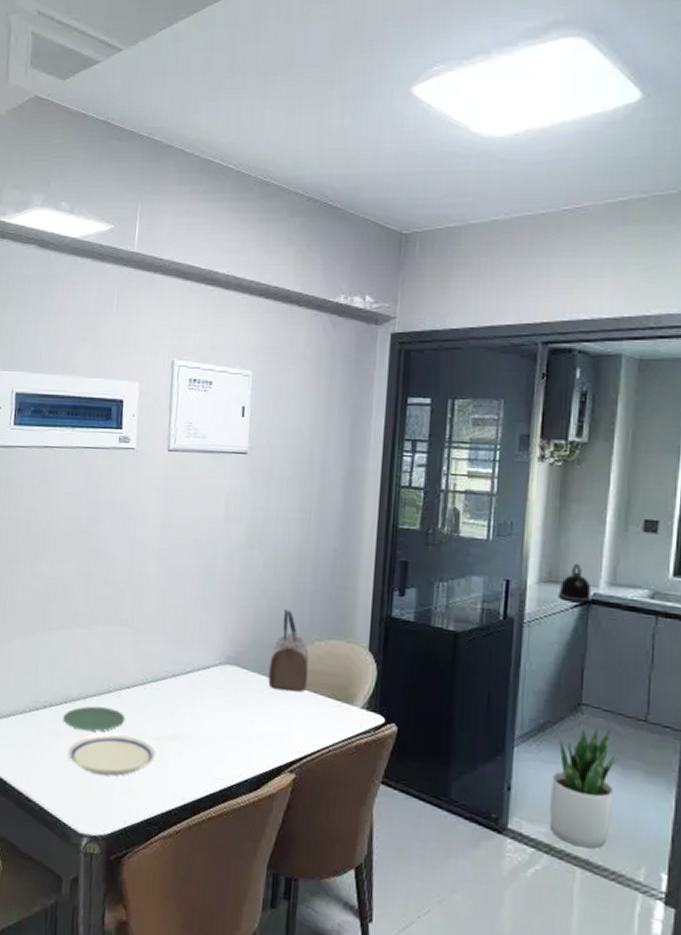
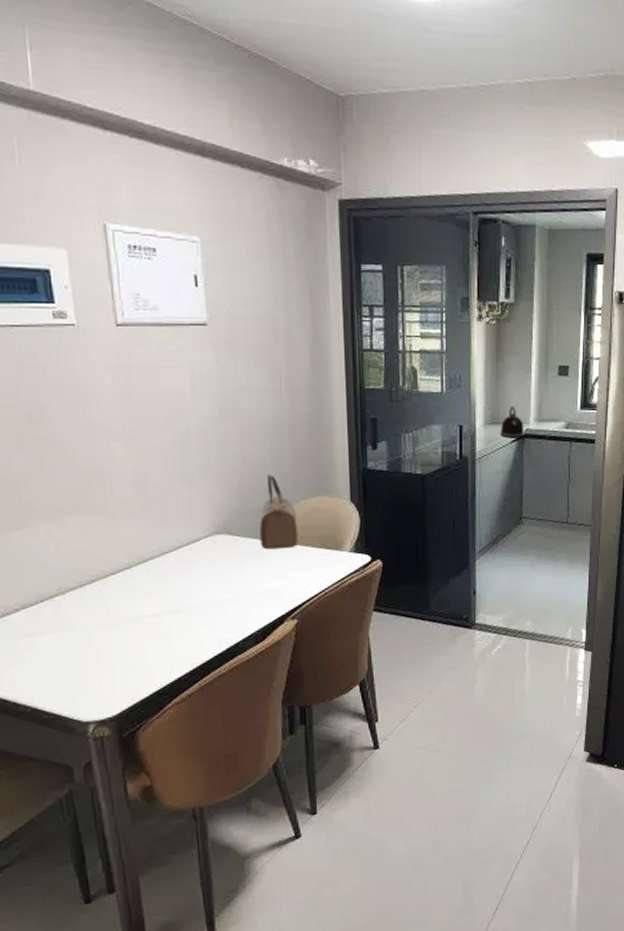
plate: present [63,706,126,731] -> none [42,597,116,625]
plate: present [67,734,155,776] -> none [54,619,155,663]
planter: present [549,728,618,849] -> none [505,532,550,625]

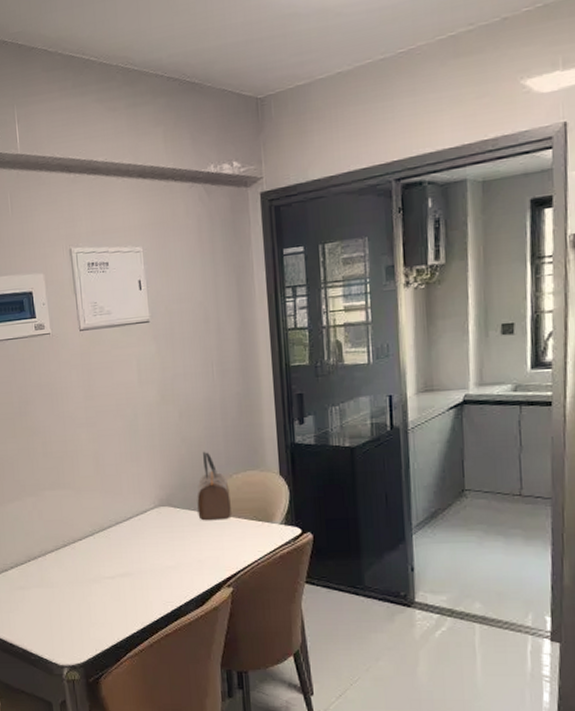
kettle: present [500,406,524,439] -> none [434,371,463,406]

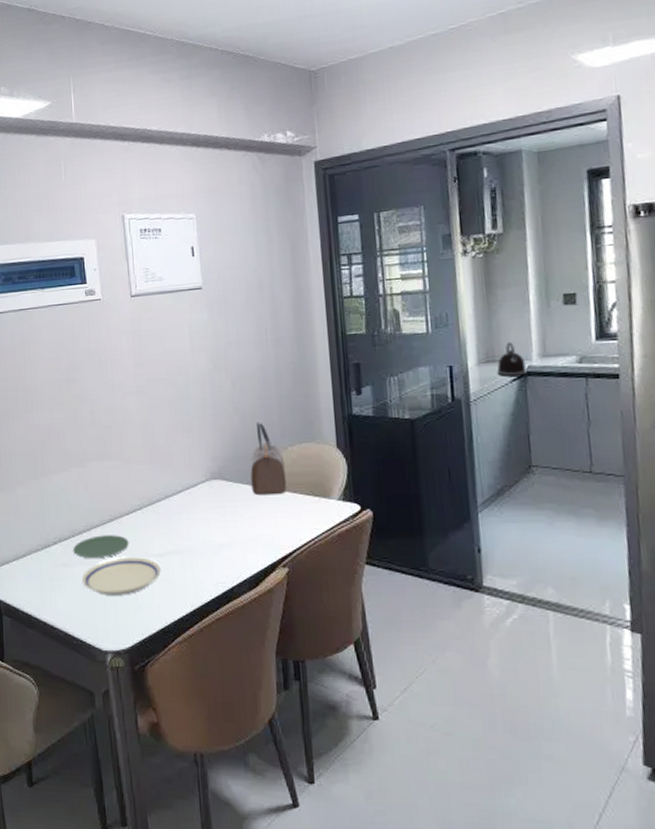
plate: none [29,559,82,581] -> present [73,535,129,558]
plate: none [38,579,113,615] -> present [81,557,161,595]
kettle: none [434,371,463,406] -> present [496,342,527,378]

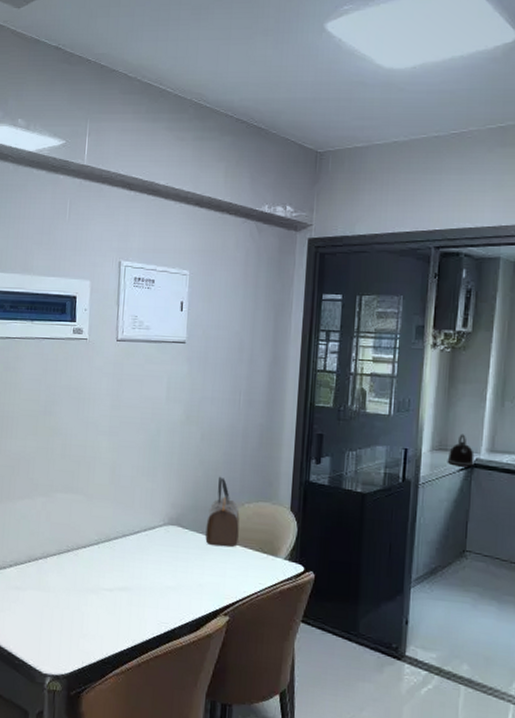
plate: present [73,535,129,558] -> none [27,563,82,586]
plate: present [81,557,161,595] -> none [31,587,109,624]

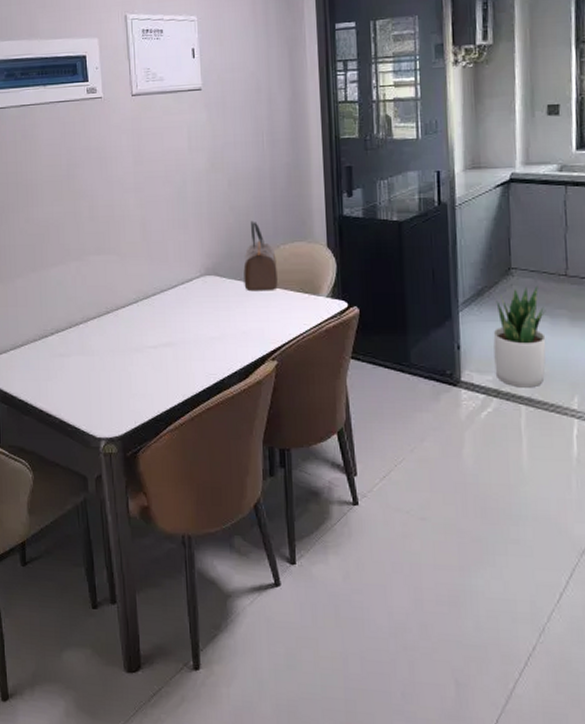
planter: none [439,570,495,670] -> present [493,285,546,388]
kettle: present [447,434,475,468] -> none [481,149,510,184]

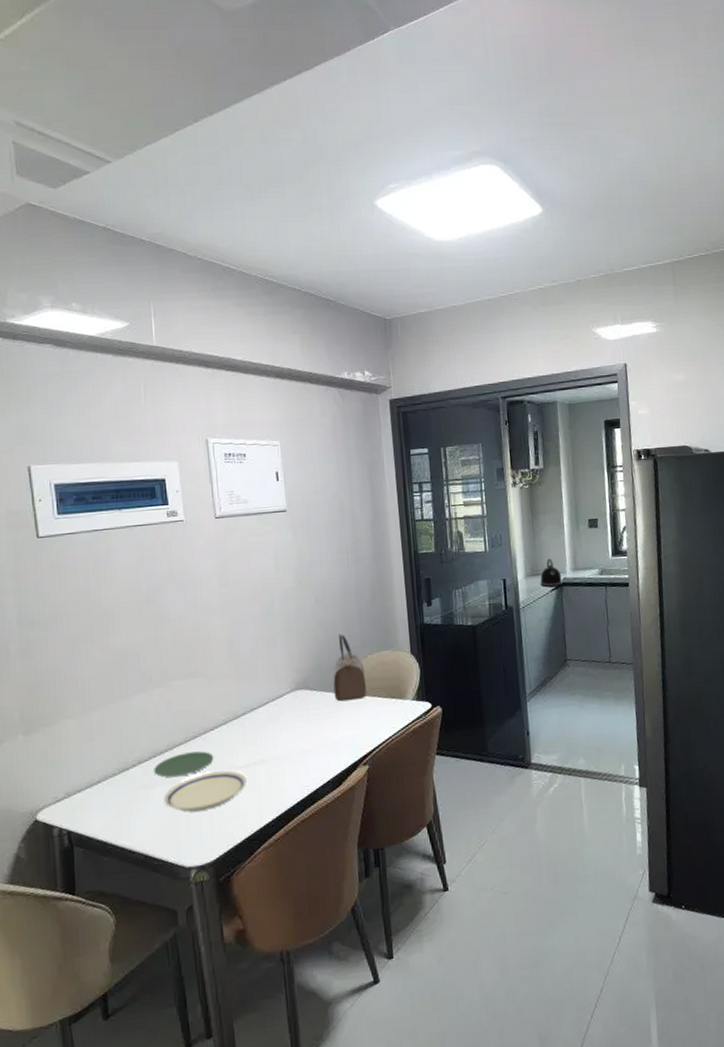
plate: none [70,327,125,348] -> present [154,751,214,777]
plate: none [77,348,154,385] -> present [163,770,247,812]
kettle: none [481,149,510,184] -> present [540,558,563,588]
planter: present [493,285,546,388] -> none [555,673,598,763]

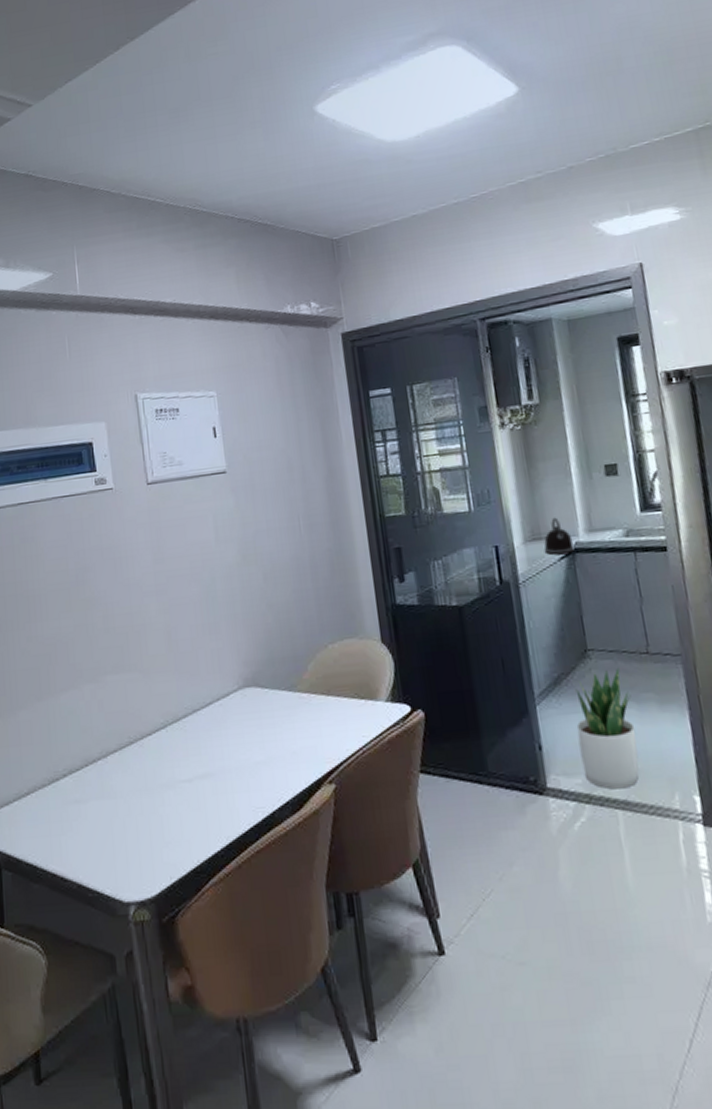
plate: present [154,751,214,777] -> none [86,760,152,791]
plate: present [163,770,247,812] -> none [97,784,190,834]
handbag: present [333,634,367,702] -> none [287,618,329,703]
planter: none [555,673,598,763] -> present [575,667,640,790]

